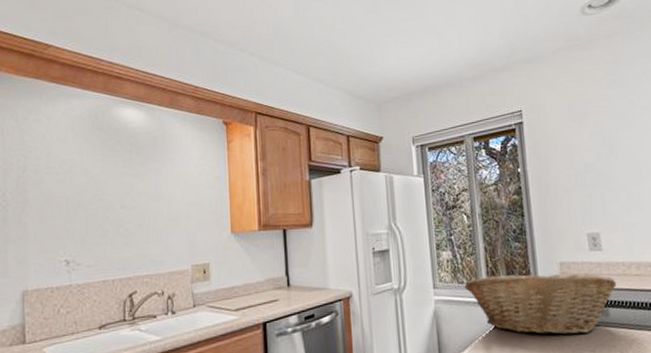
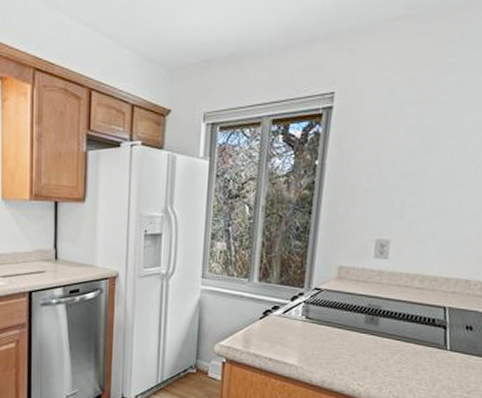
fruit basket: present [464,272,617,336] -> none [233,271,395,339]

